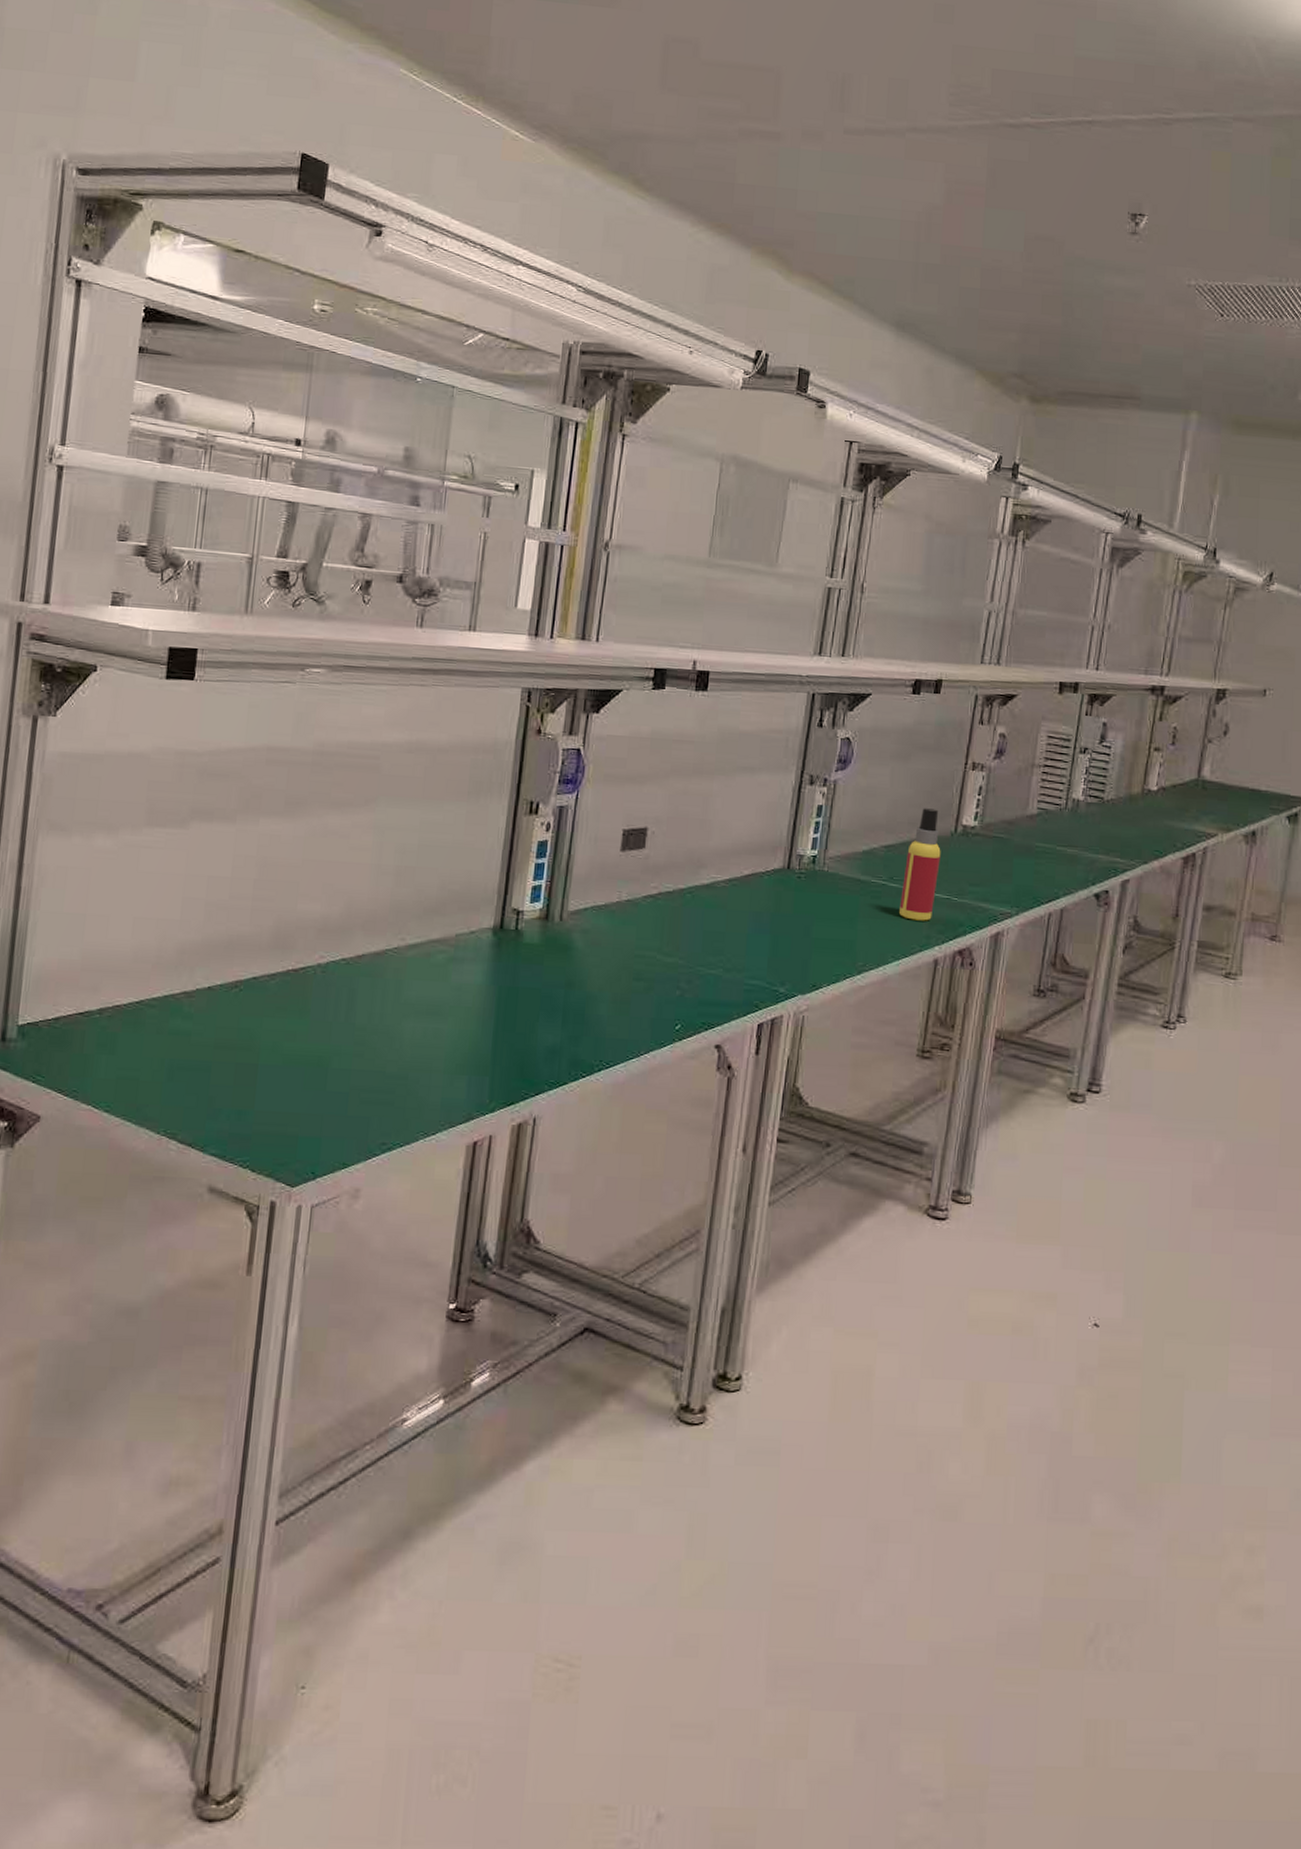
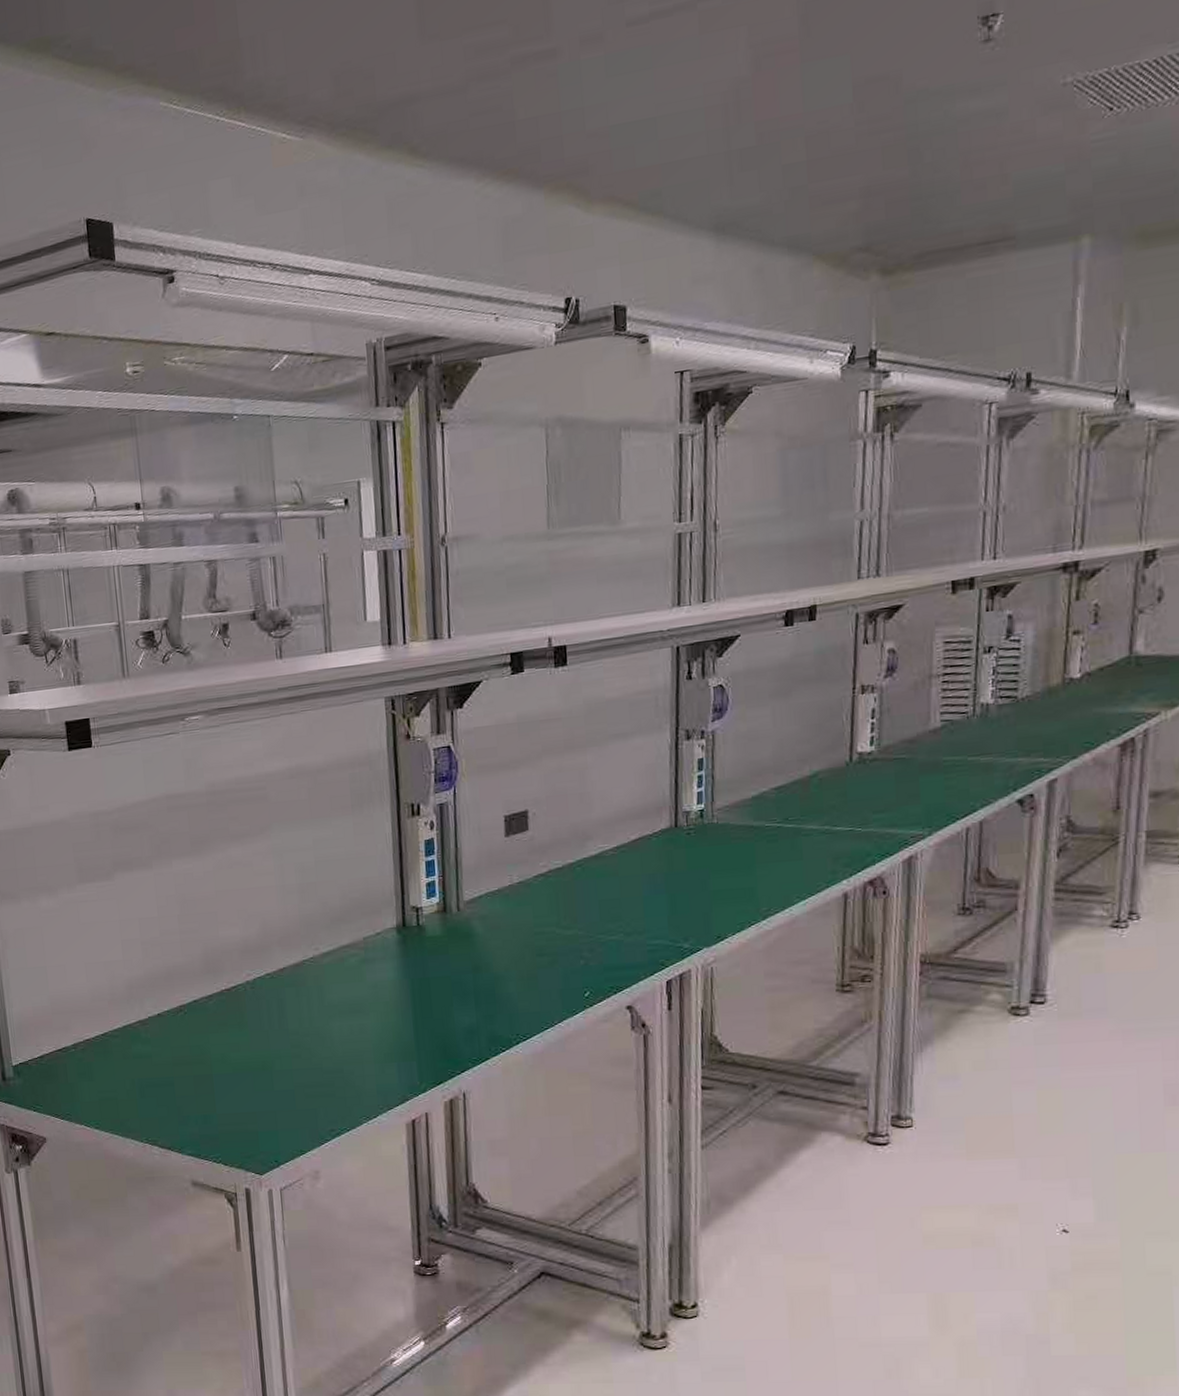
spray bottle: present [899,808,941,921] -> none [799,741,838,858]

